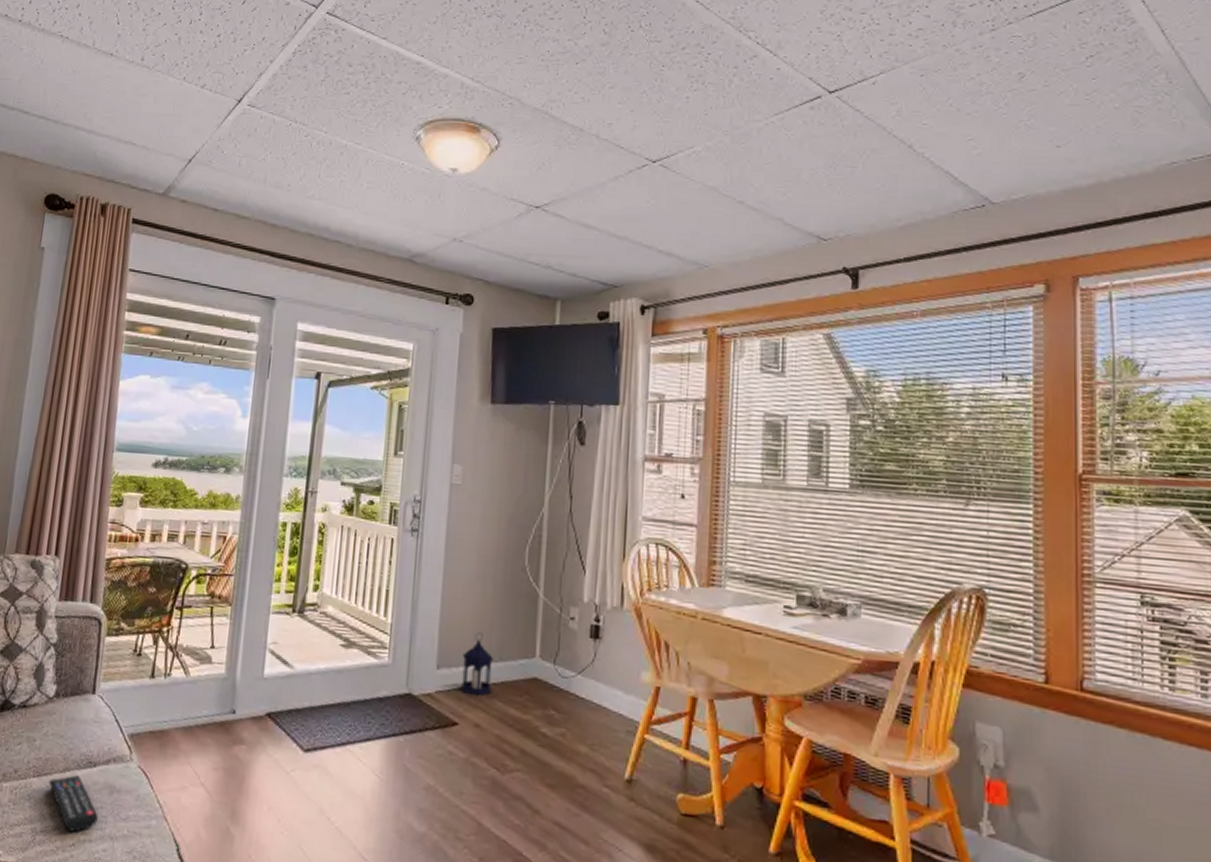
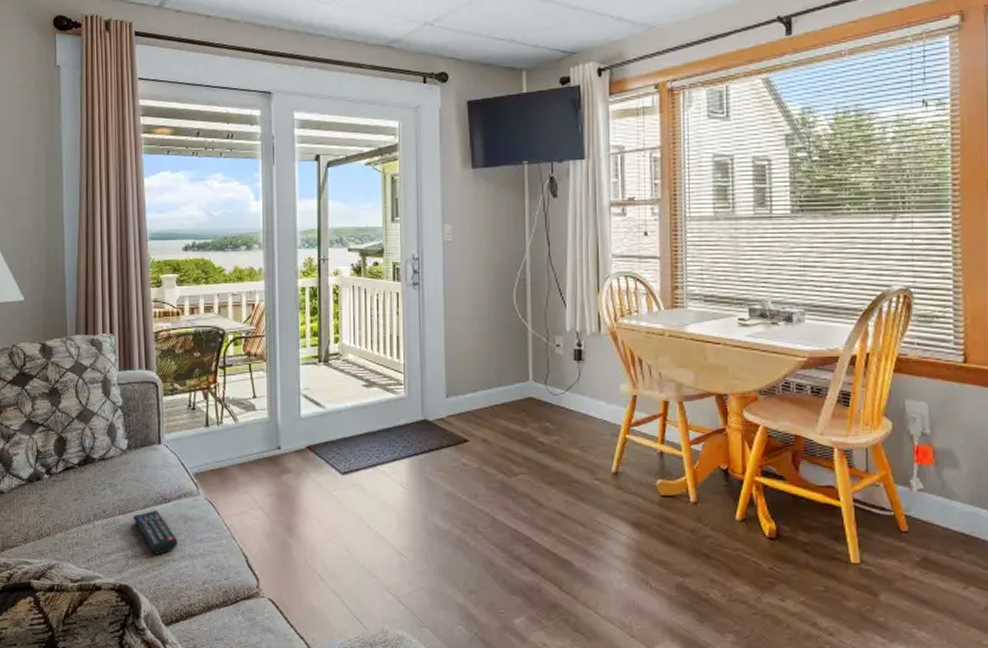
lantern: present [460,632,493,697] -> none [467,364,495,417]

